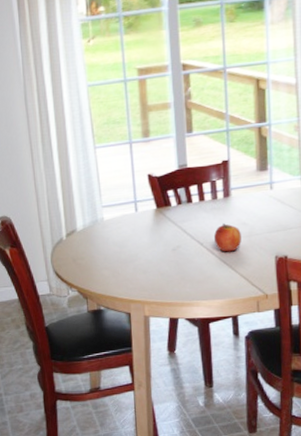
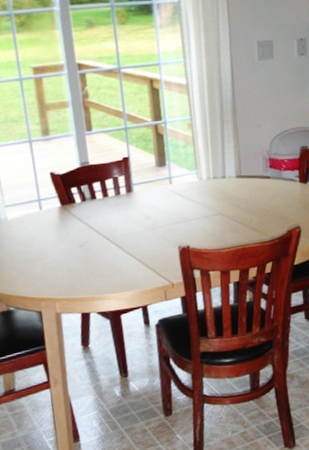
apple: present [214,224,241,252] -> none [119,218,146,246]

